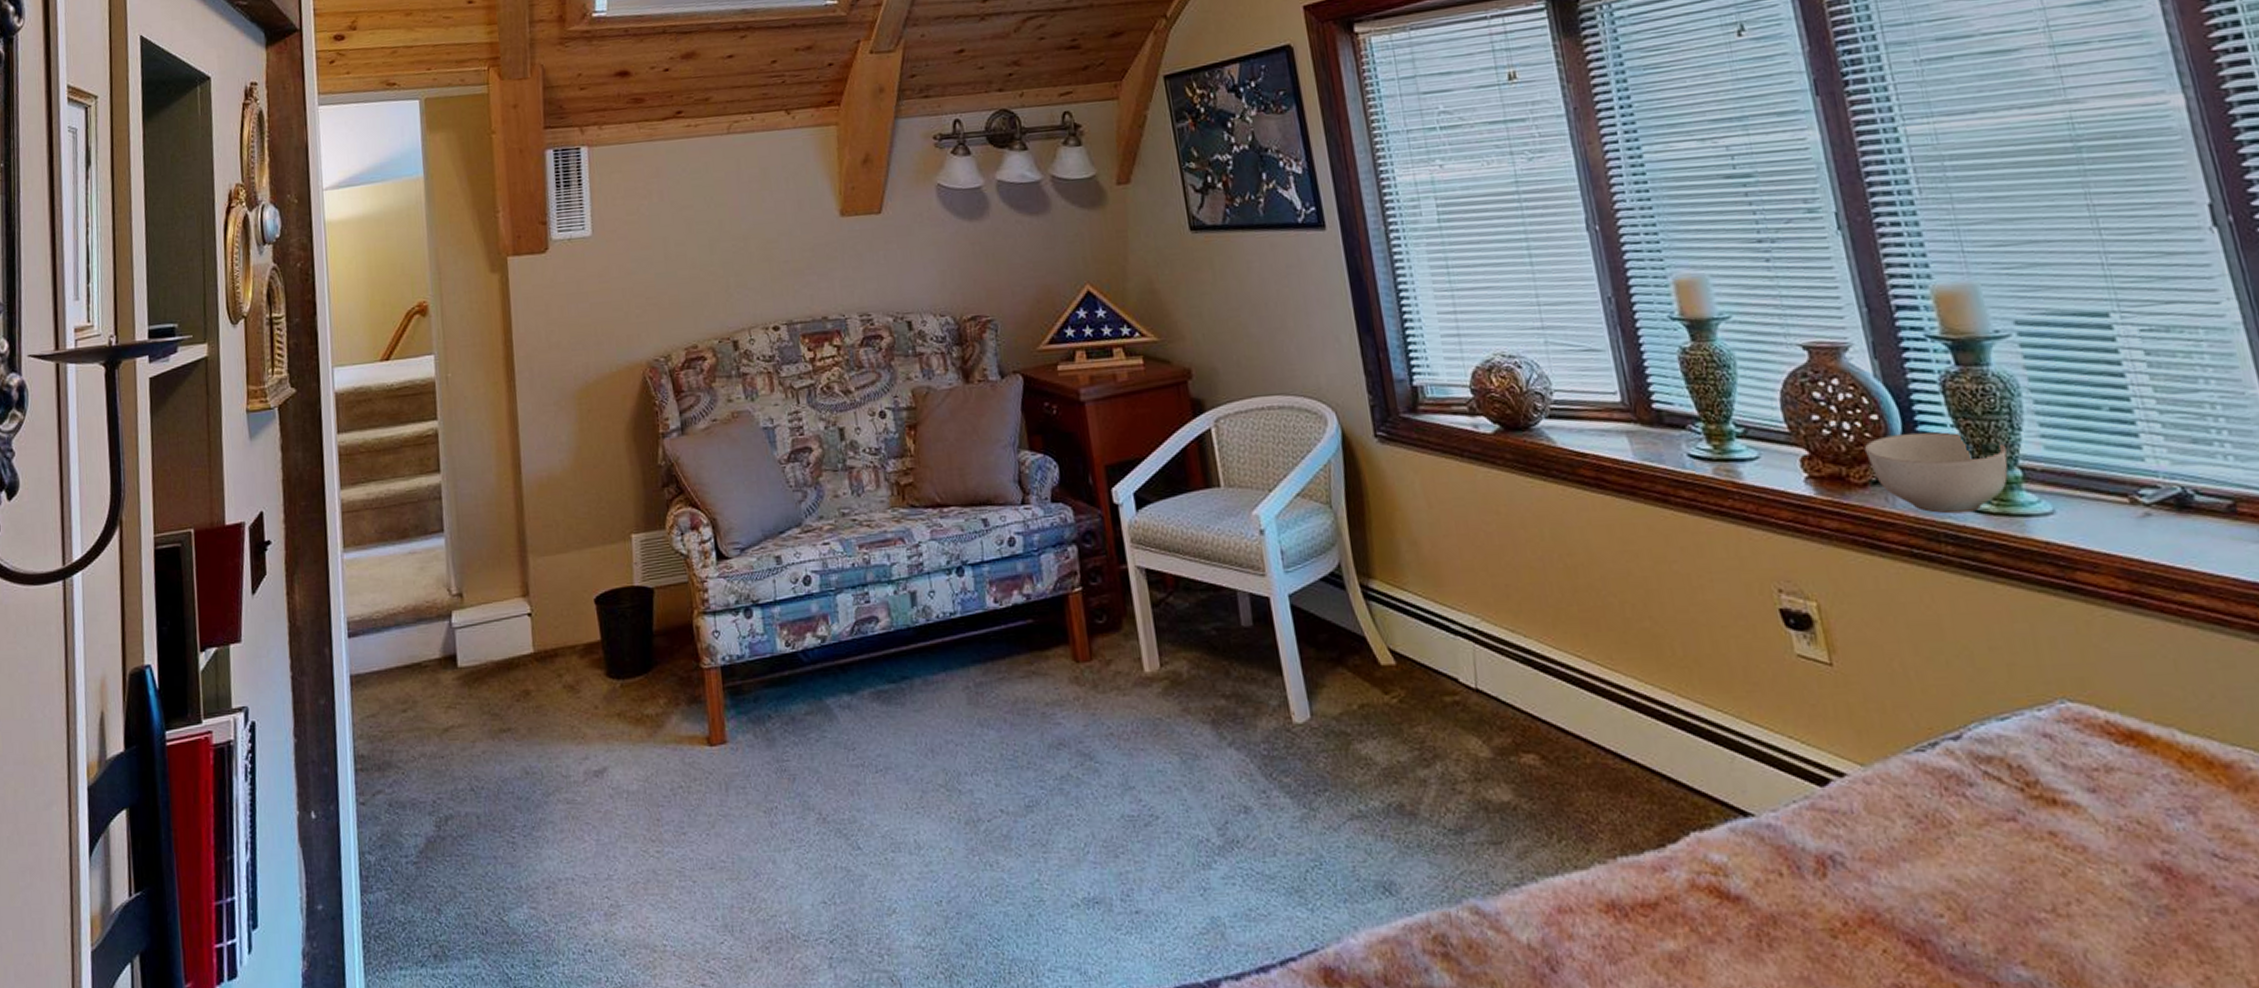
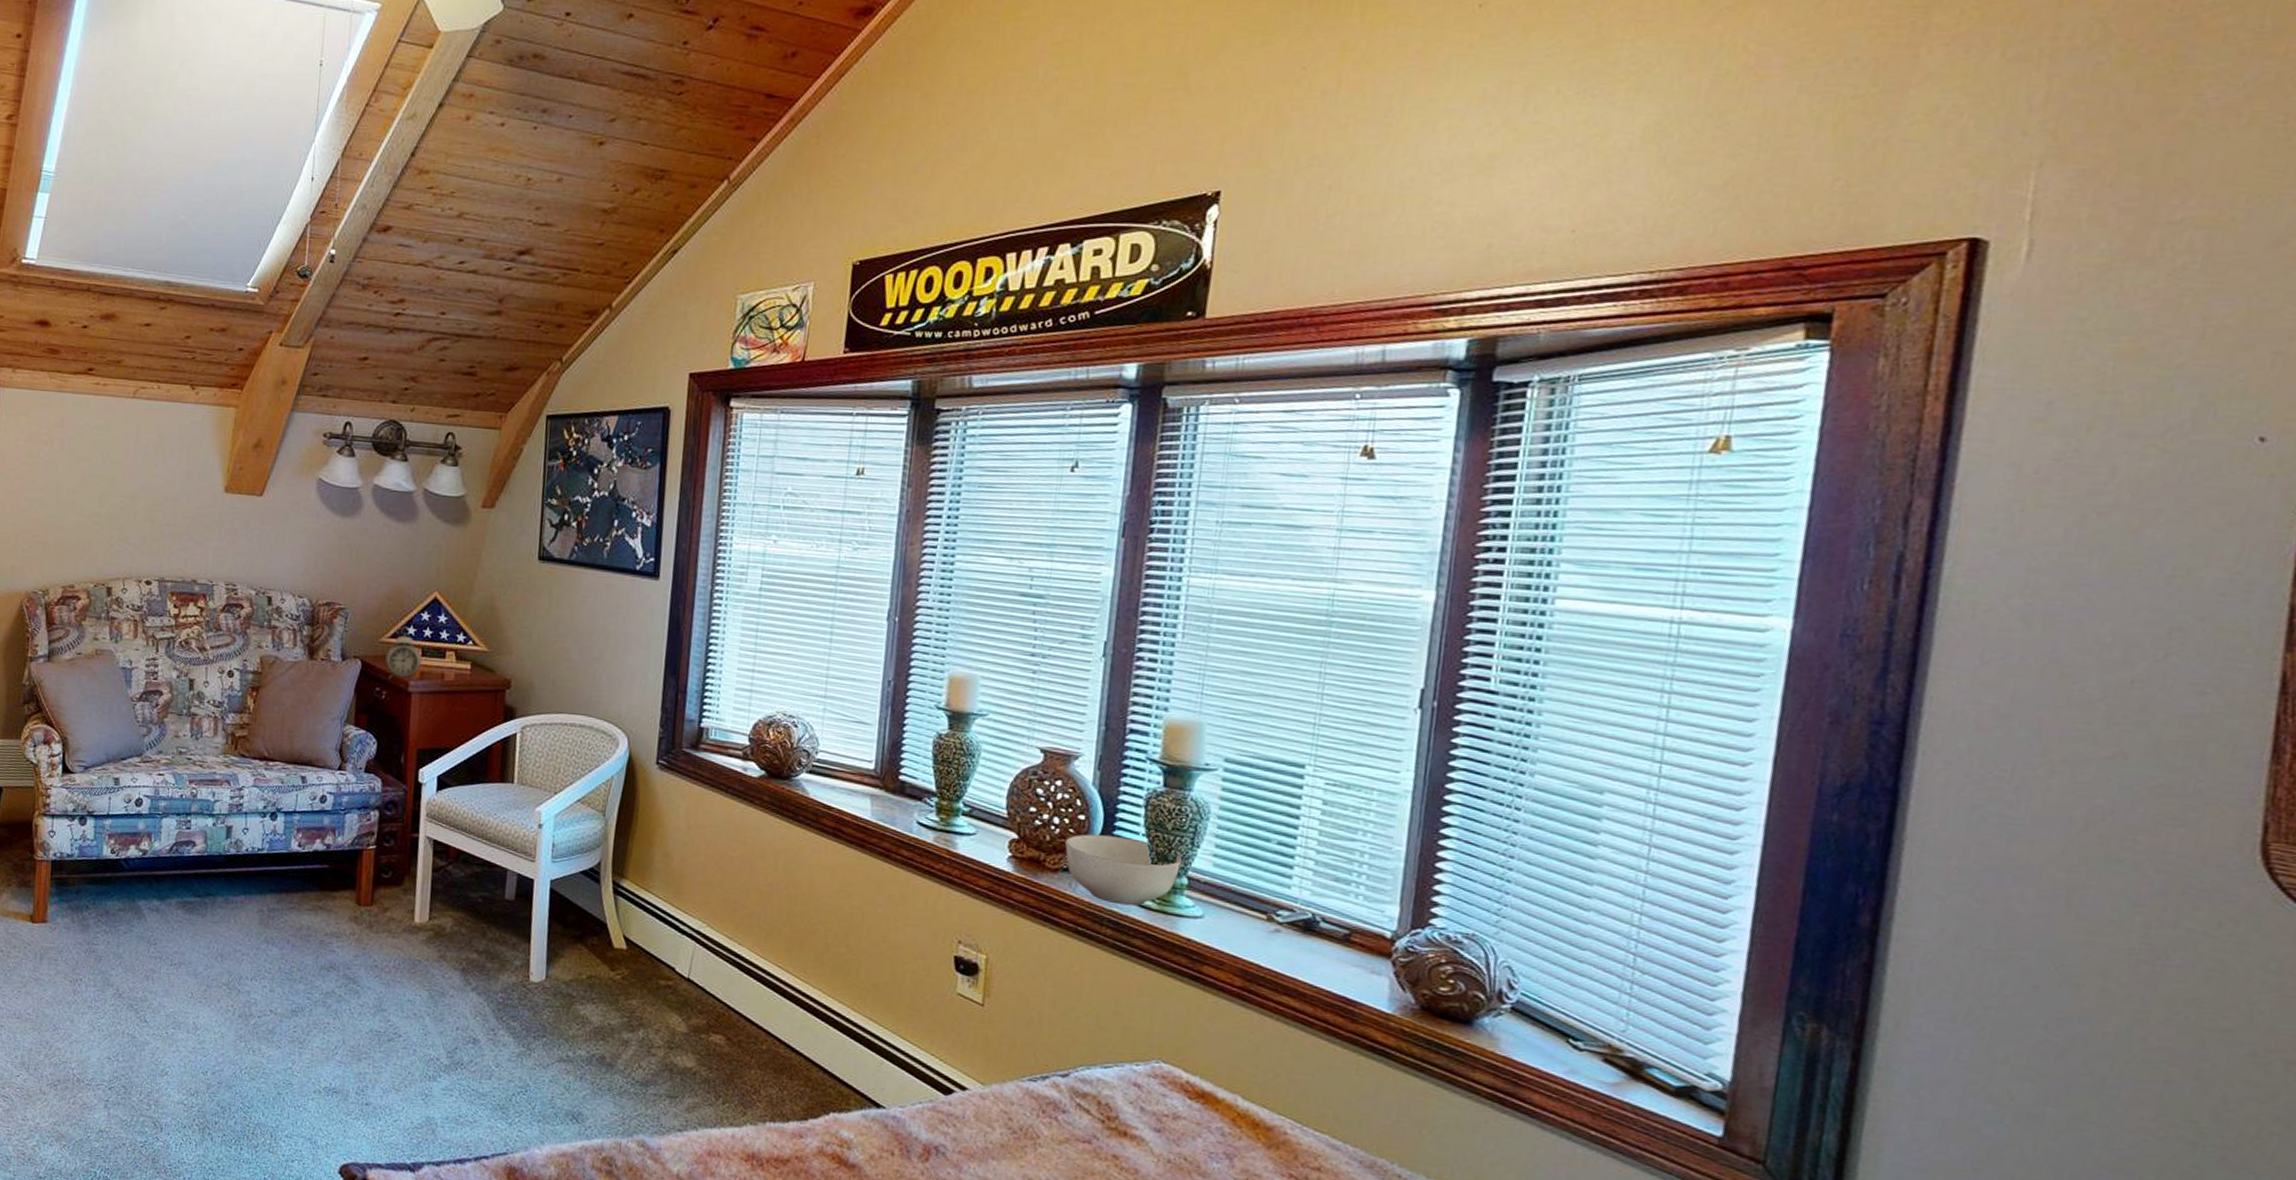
alarm clock: none [1047,328,1089,391] -> present [385,626,422,682]

